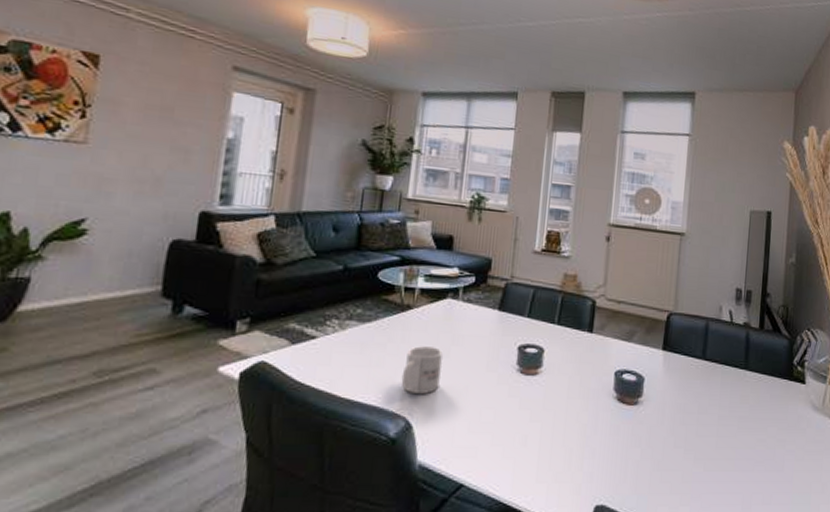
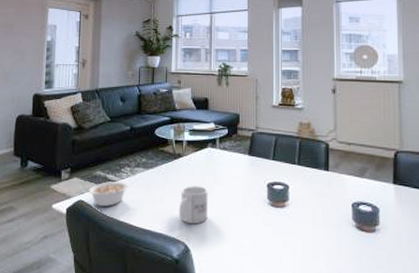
legume: none [275,337,346,370] -> present [88,182,136,206]

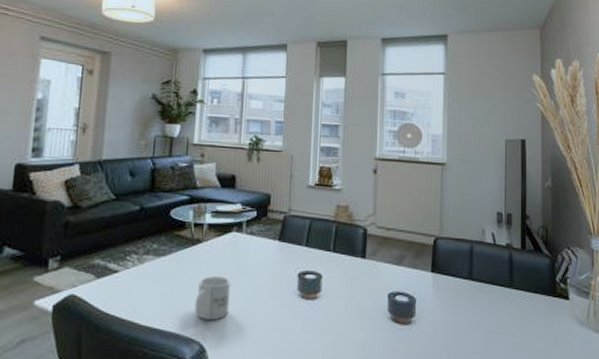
legume: present [88,182,136,206] -> none [83,272,144,302]

